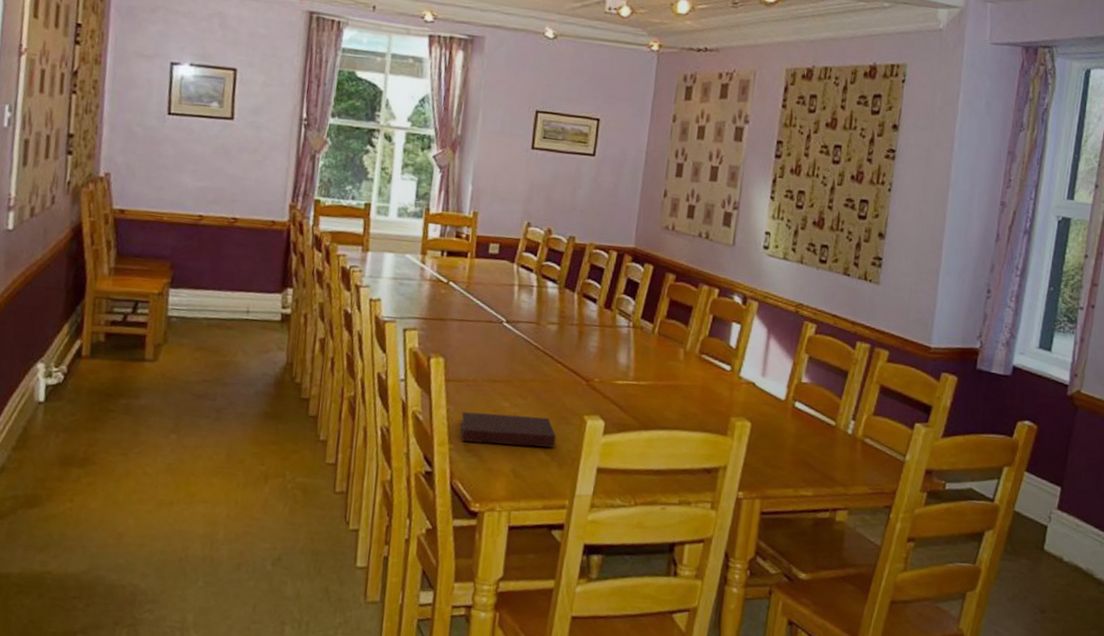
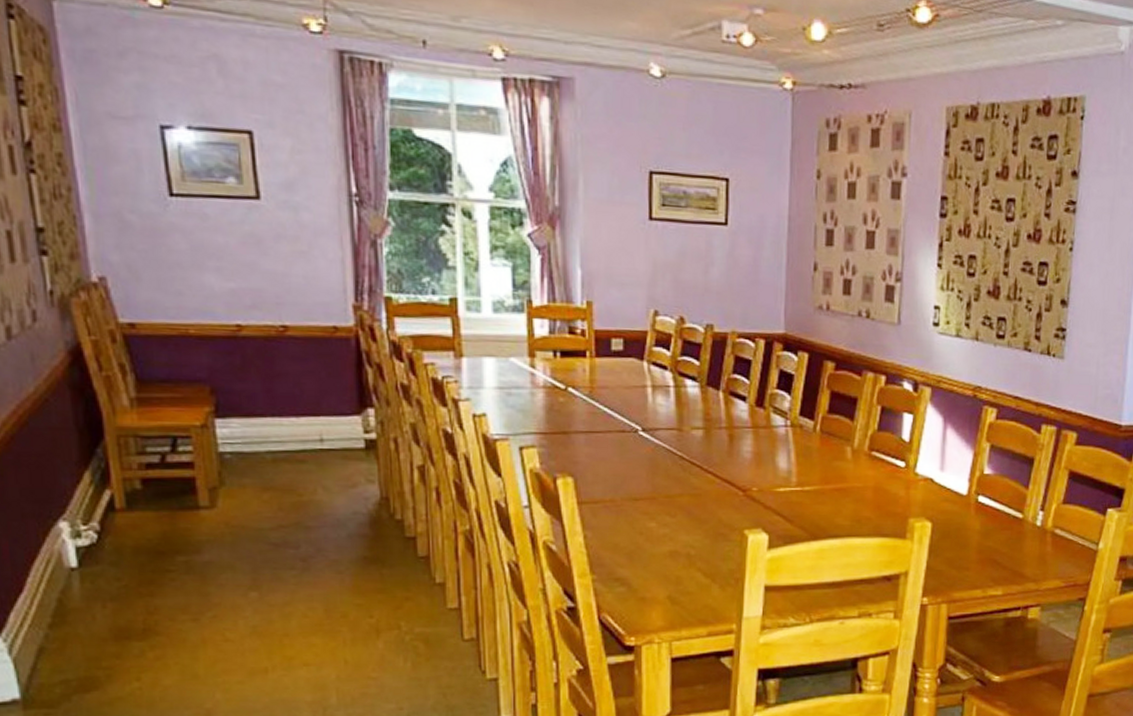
notebook: present [460,411,557,448] -> none [601,535,715,570]

